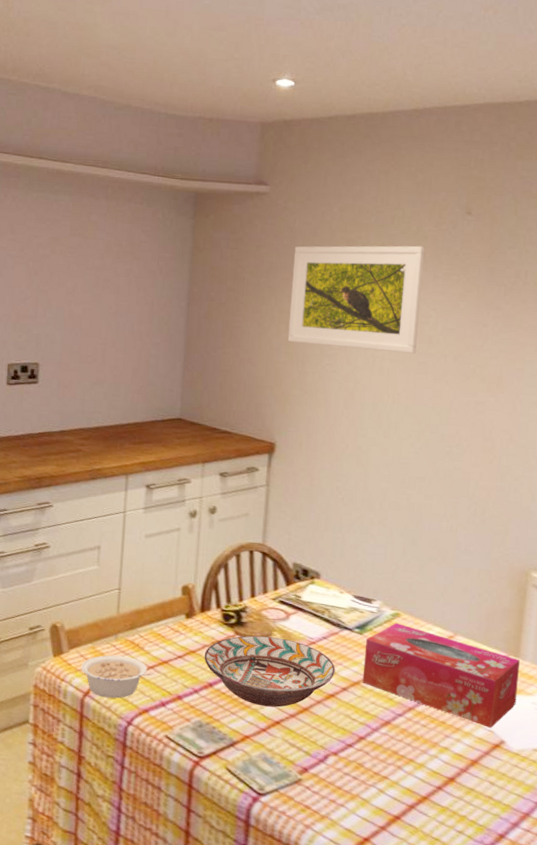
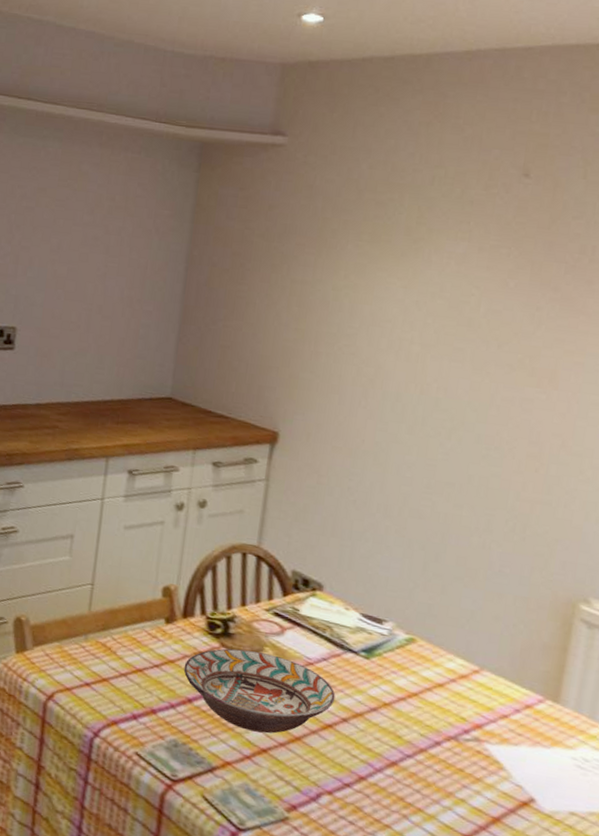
legume: present [81,655,153,699] -> none [45,656,126,706]
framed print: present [287,245,425,354] -> none [299,207,470,338]
tissue box: present [362,622,520,729] -> none [366,649,559,783]

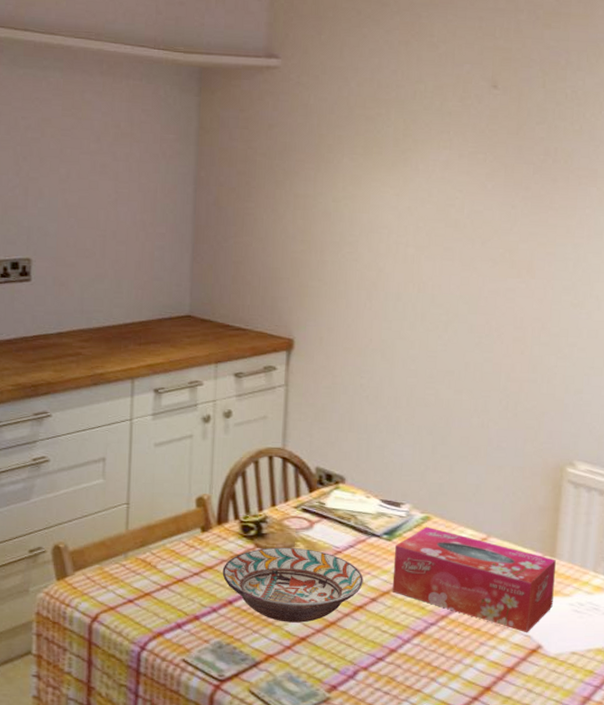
tissue box: none [366,649,559,783] -> present [392,526,556,633]

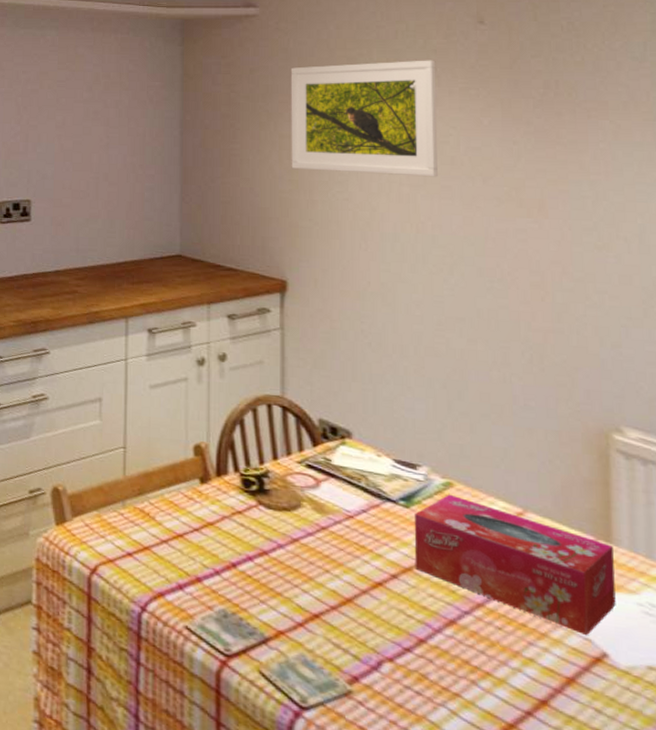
decorative bowl: present [222,547,364,623] -> none [224,506,381,597]
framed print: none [304,122,450,239] -> present [290,60,438,177]

